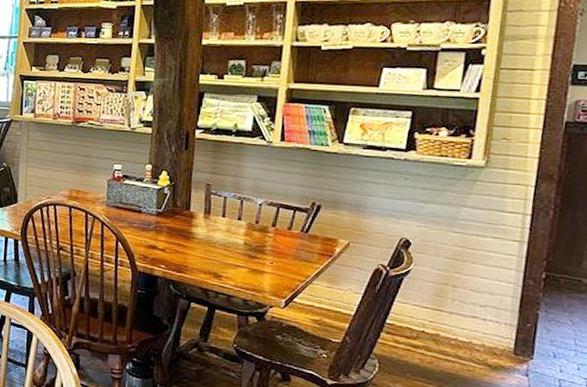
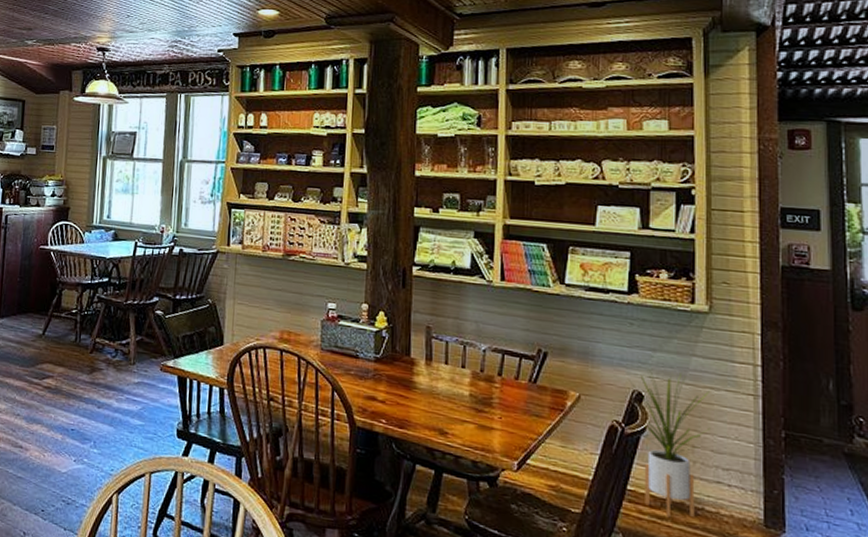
house plant: none [398,219,476,347] -> present [629,369,711,518]

